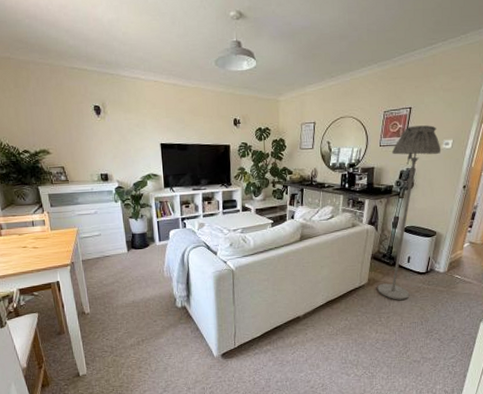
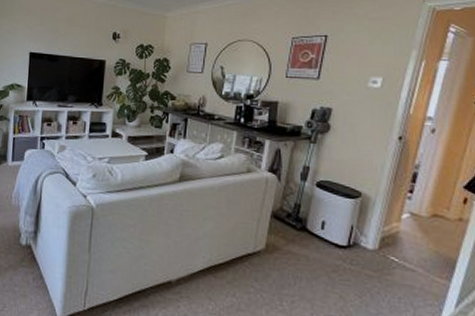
floor lamp: present [377,125,441,300] -> none [278,57,367,280]

